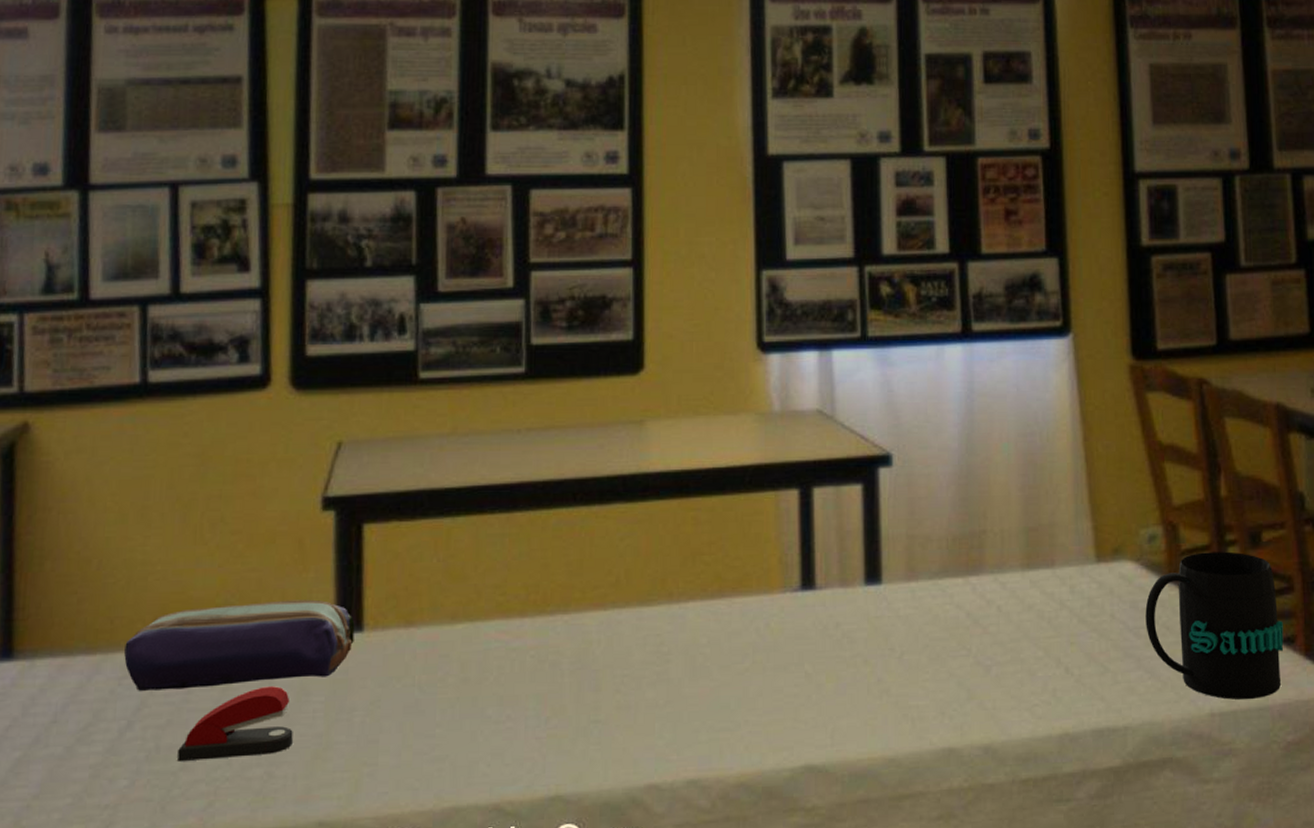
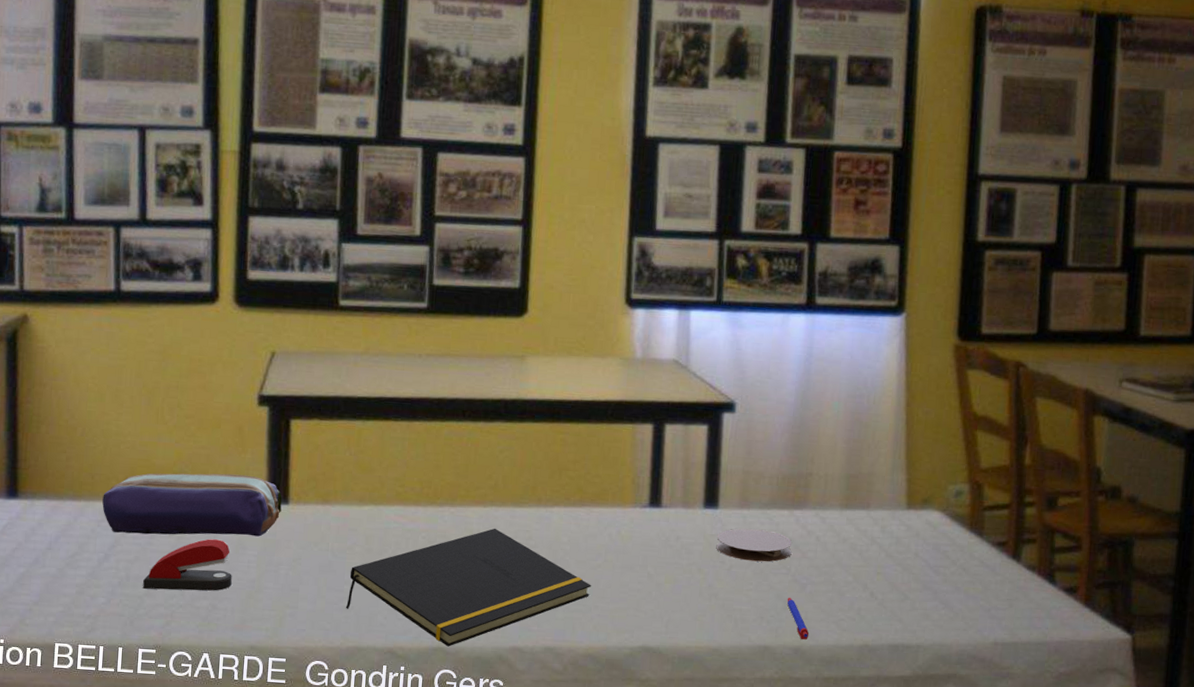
notepad: none [438,635,739,794] -> present [345,528,591,647]
coaster: none [883,604,971,645] -> present [716,528,793,562]
pen: none [970,685,1000,735] -> present [787,598,809,640]
mug: present [1145,551,1284,700] -> none [945,509,1068,635]

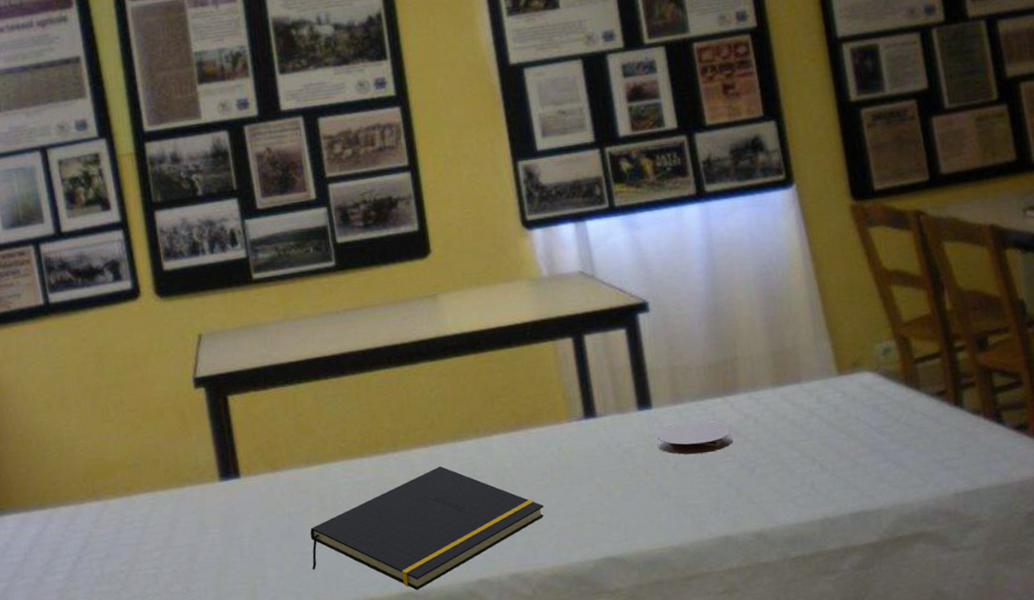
pencil case: present [102,473,282,537] -> none [66,456,235,534]
stapler: present [143,539,232,591] -> none [117,523,201,583]
pen: present [787,598,809,640] -> none [738,484,768,523]

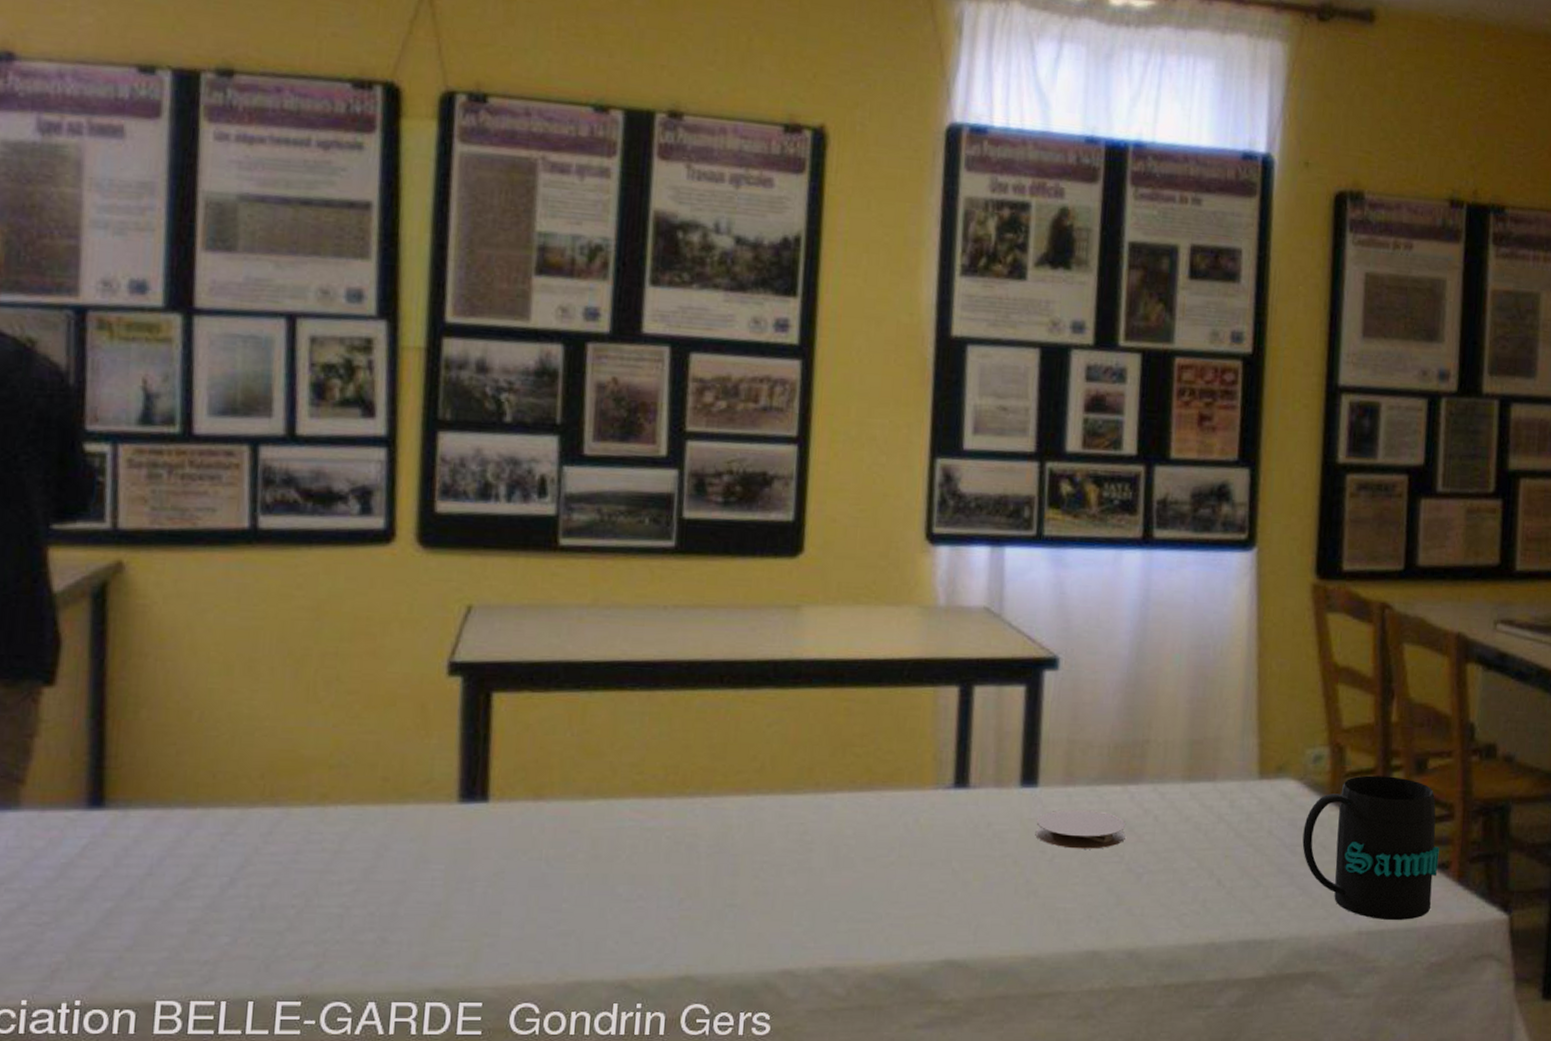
notepad: present [310,466,544,590] -> none [563,821,882,975]
mug: none [886,356,1018,481] -> present [1302,775,1440,920]

